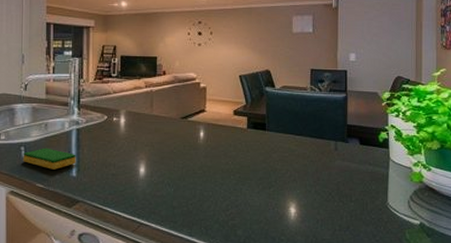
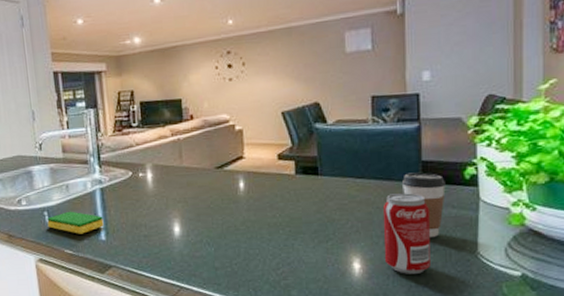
beverage can: none [315,150,352,219] -> present [383,193,431,274]
coffee cup: none [331,134,364,190] -> present [401,172,446,238]

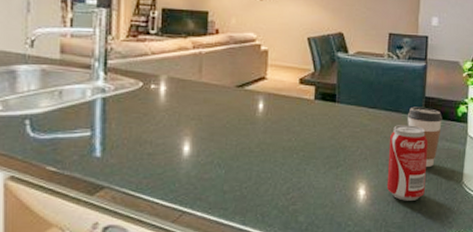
dish sponge: present [47,211,104,234] -> none [28,121,101,149]

